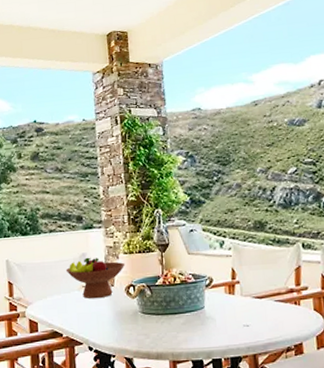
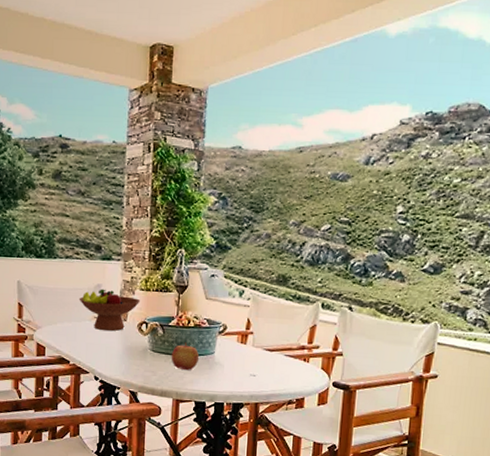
apple: none [161,300,190,329] -> present [171,342,200,371]

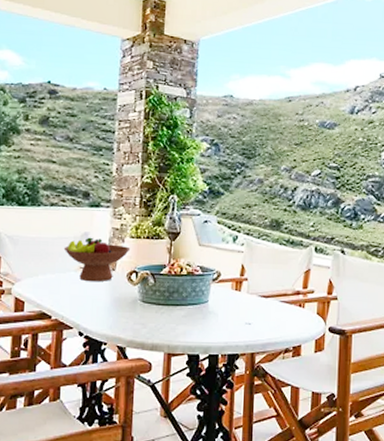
apple: present [171,342,200,371] -> none [162,291,193,322]

